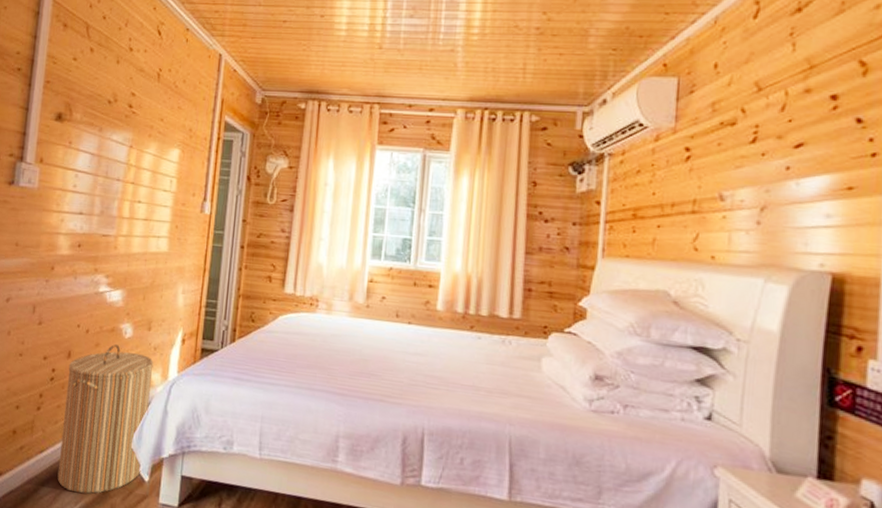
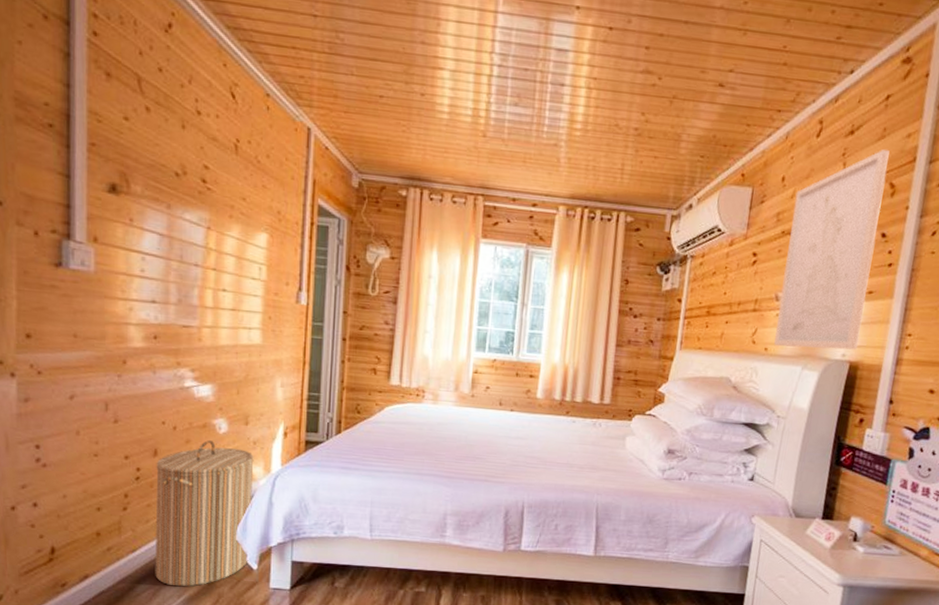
wall art: none [723,25,853,259] -> present [774,150,890,350]

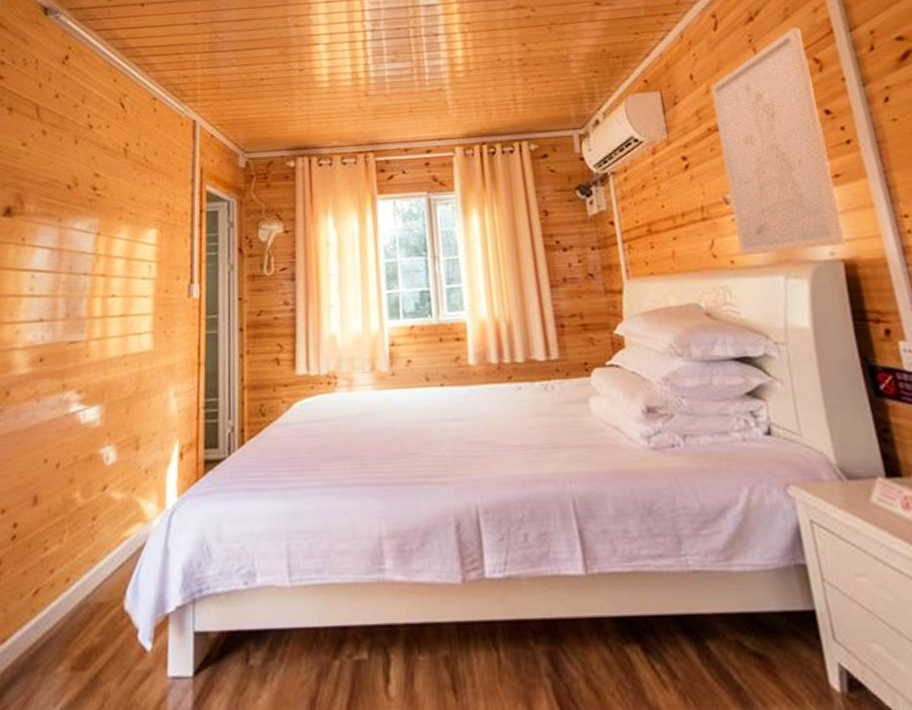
laundry hamper: present [155,440,254,587] -> none [27,476,146,689]

